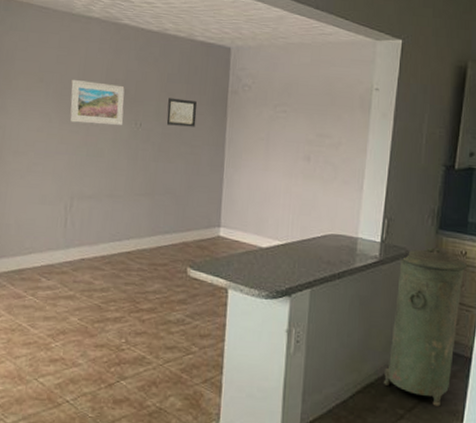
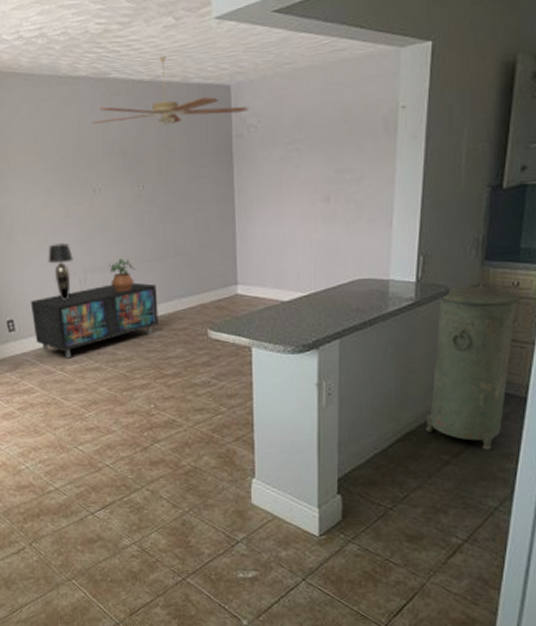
storage cabinet: none [9,213,142,284] -> present [30,282,159,359]
table lamp: none [35,167,62,224] -> present [48,242,73,300]
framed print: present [70,79,125,126] -> none [68,147,126,194]
potted plant: none [96,189,124,223] -> present [109,258,136,292]
ceiling fan: none [98,13,245,73] -> present [92,56,249,126]
wall art: present [166,98,198,127] -> none [169,152,201,183]

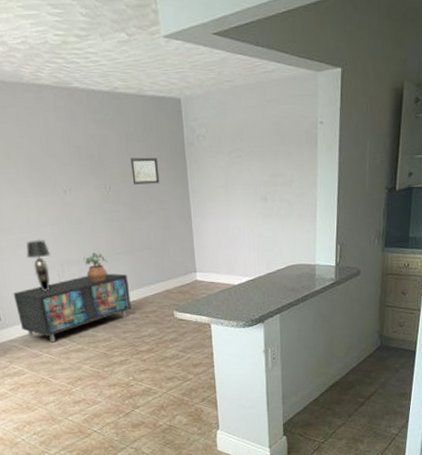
ceiling fan: present [92,56,249,126] -> none [58,69,197,133]
wall art: none [169,152,201,183] -> present [131,157,160,185]
trash can: present [426,281,521,450] -> none [346,263,410,392]

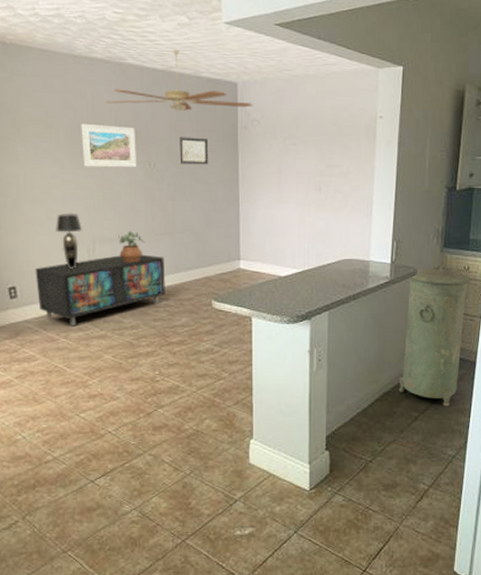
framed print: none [37,151,94,195] -> present [81,123,137,168]
ceiling fan: none [58,69,197,133] -> present [106,50,253,112]
trash can: none [346,263,410,392] -> present [399,265,471,407]

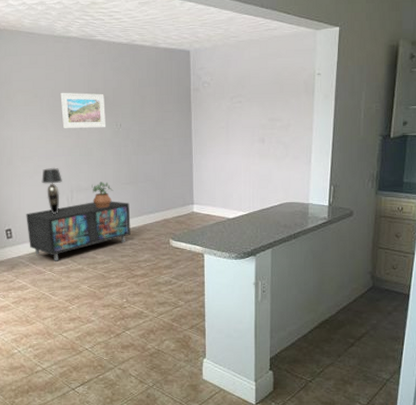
ceiling fan: present [106,50,253,112] -> none [80,25,204,79]
wall art: present [180,137,209,165] -> none [141,100,166,123]
trash can: present [399,265,471,407] -> none [337,206,404,335]

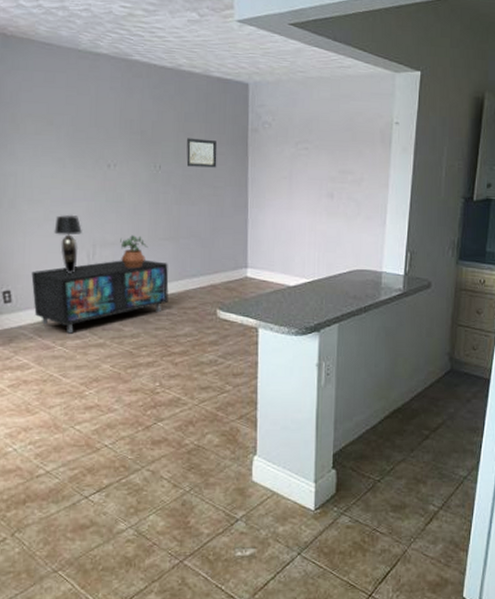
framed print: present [60,92,106,129] -> none [83,121,142,169]
wall art: none [141,100,166,123] -> present [186,138,217,168]

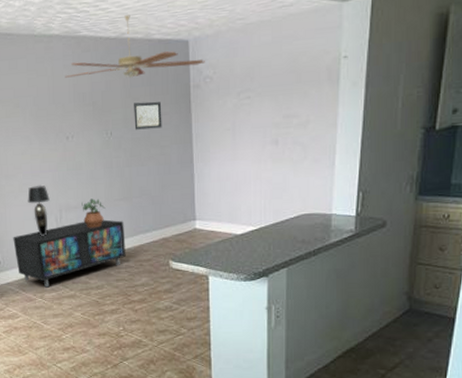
ceiling fan: none [111,47,264,112] -> present [65,15,205,78]

